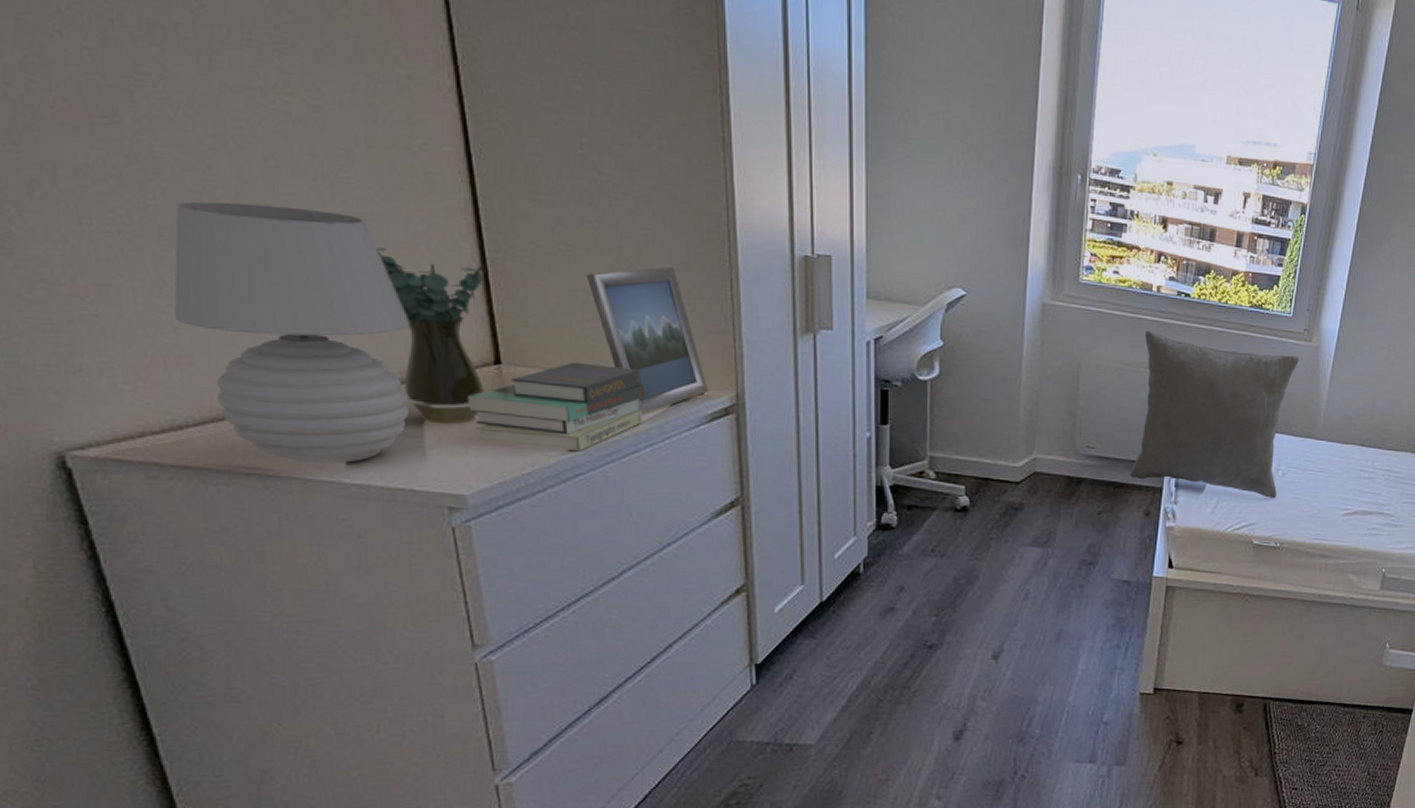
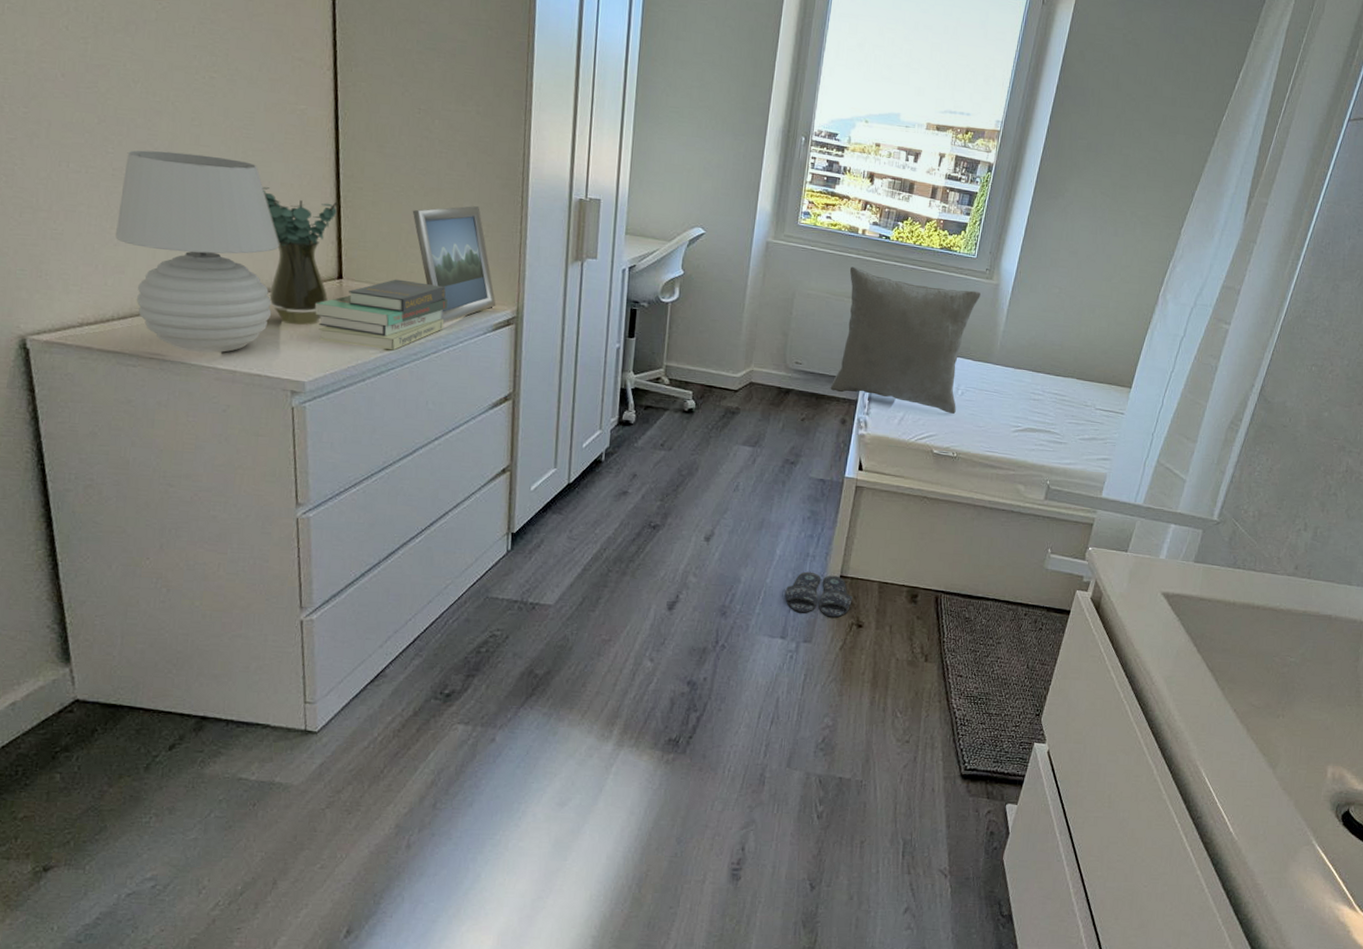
slippers: none [1092,686,1169,735] -> present [785,571,853,618]

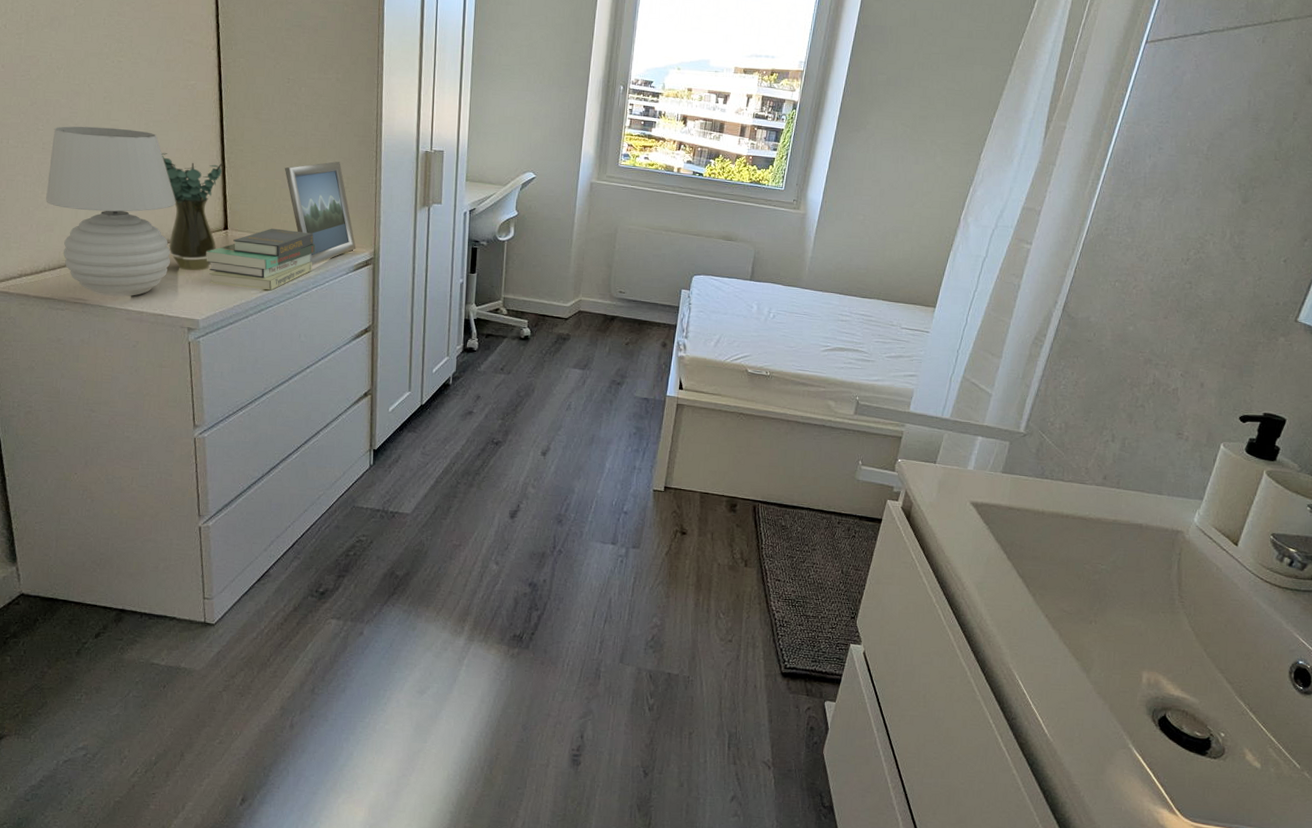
slippers: present [785,571,853,618] -> none [615,483,676,525]
pillow: present [830,266,981,415] -> none [651,202,789,336]

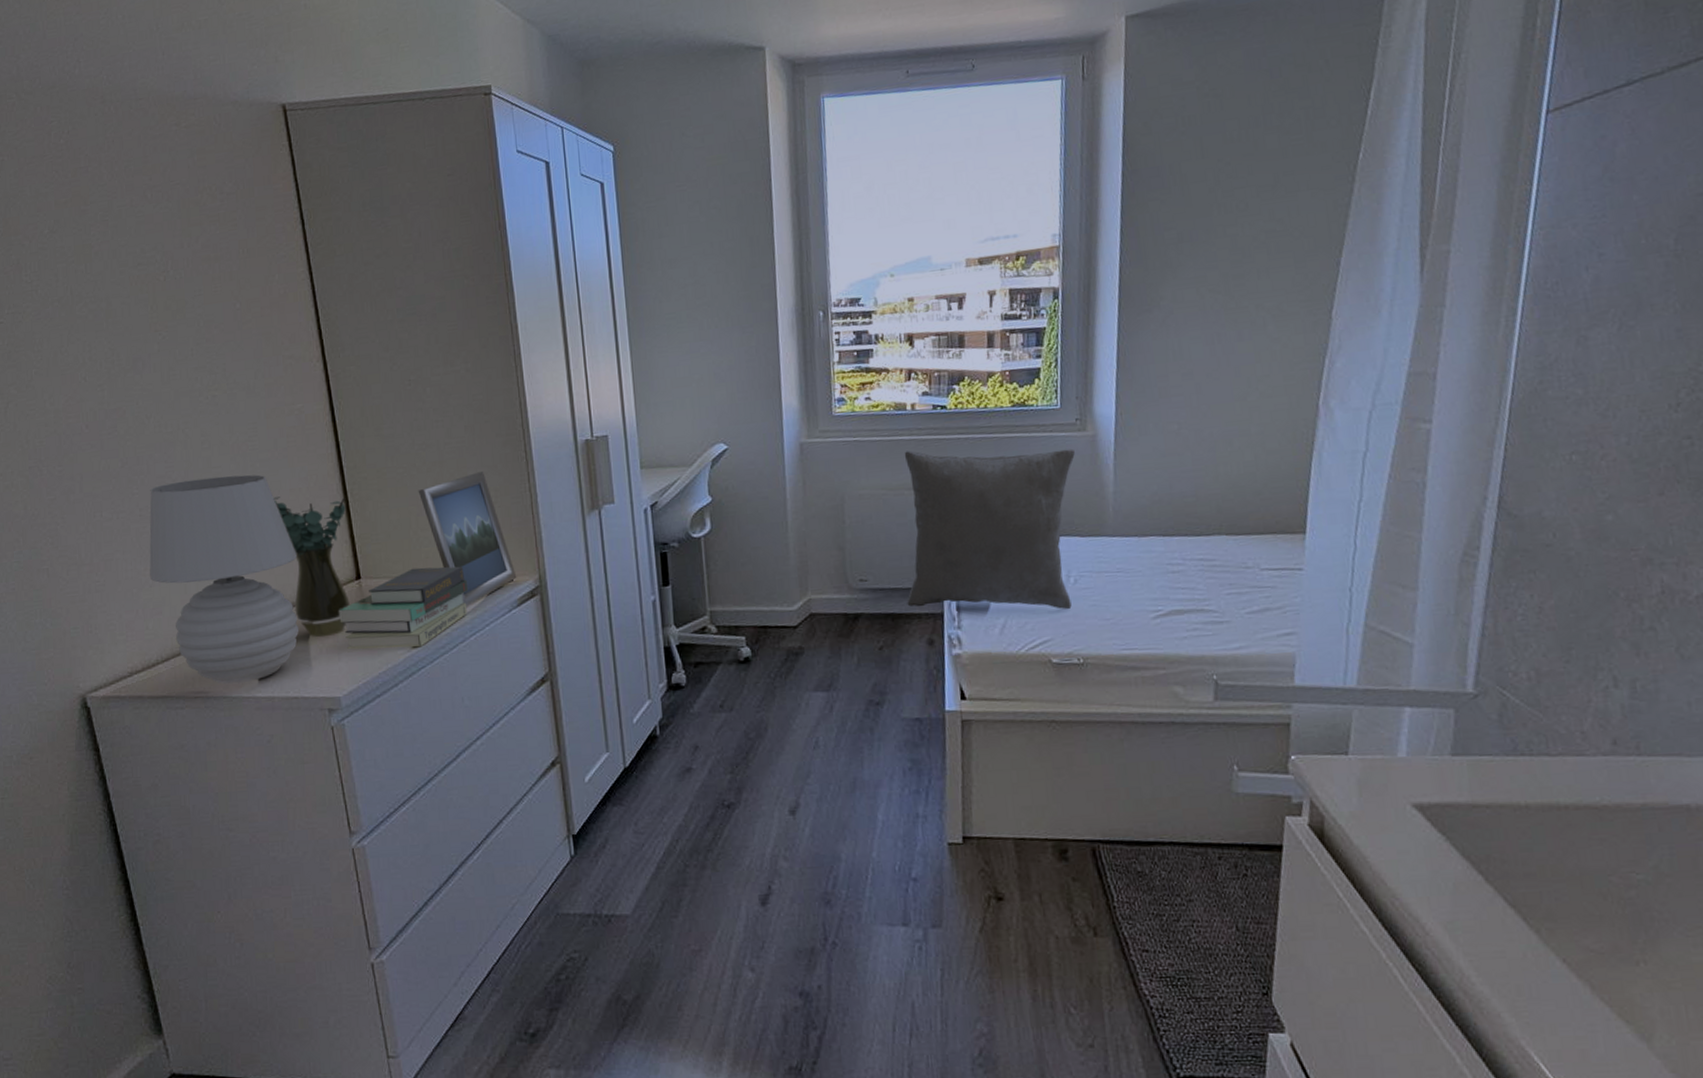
pillow: none [651,202,789,336] -> present [904,448,1075,610]

